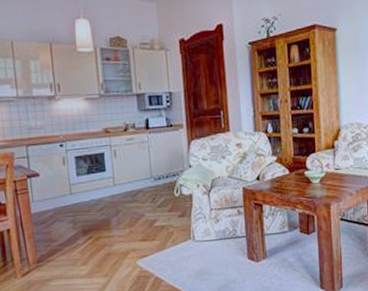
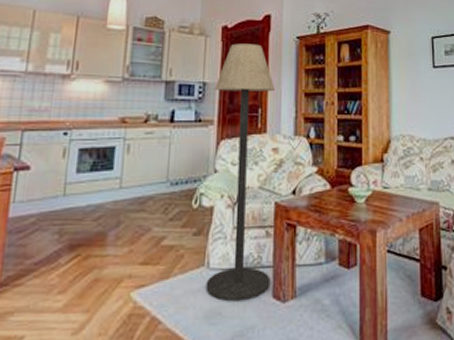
floor lamp: none [179,53,245,264] -> present [205,43,275,302]

